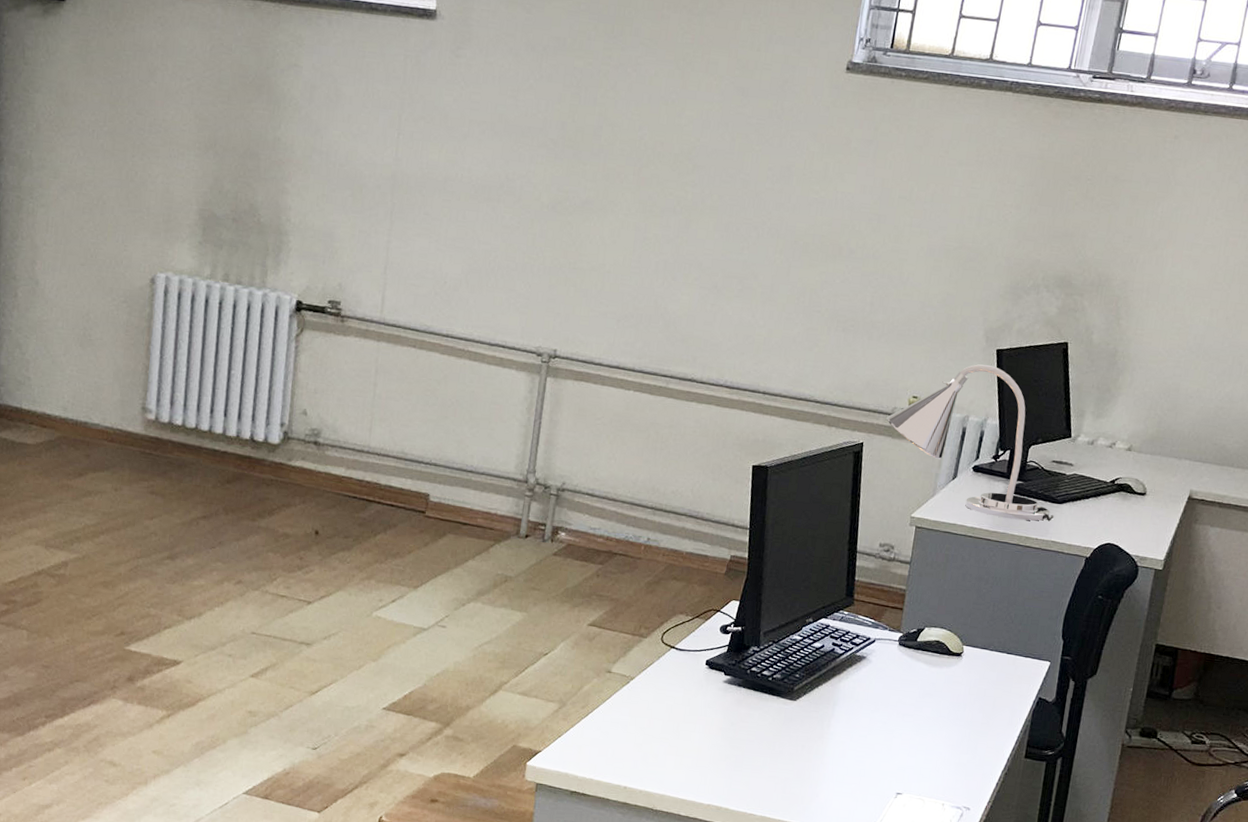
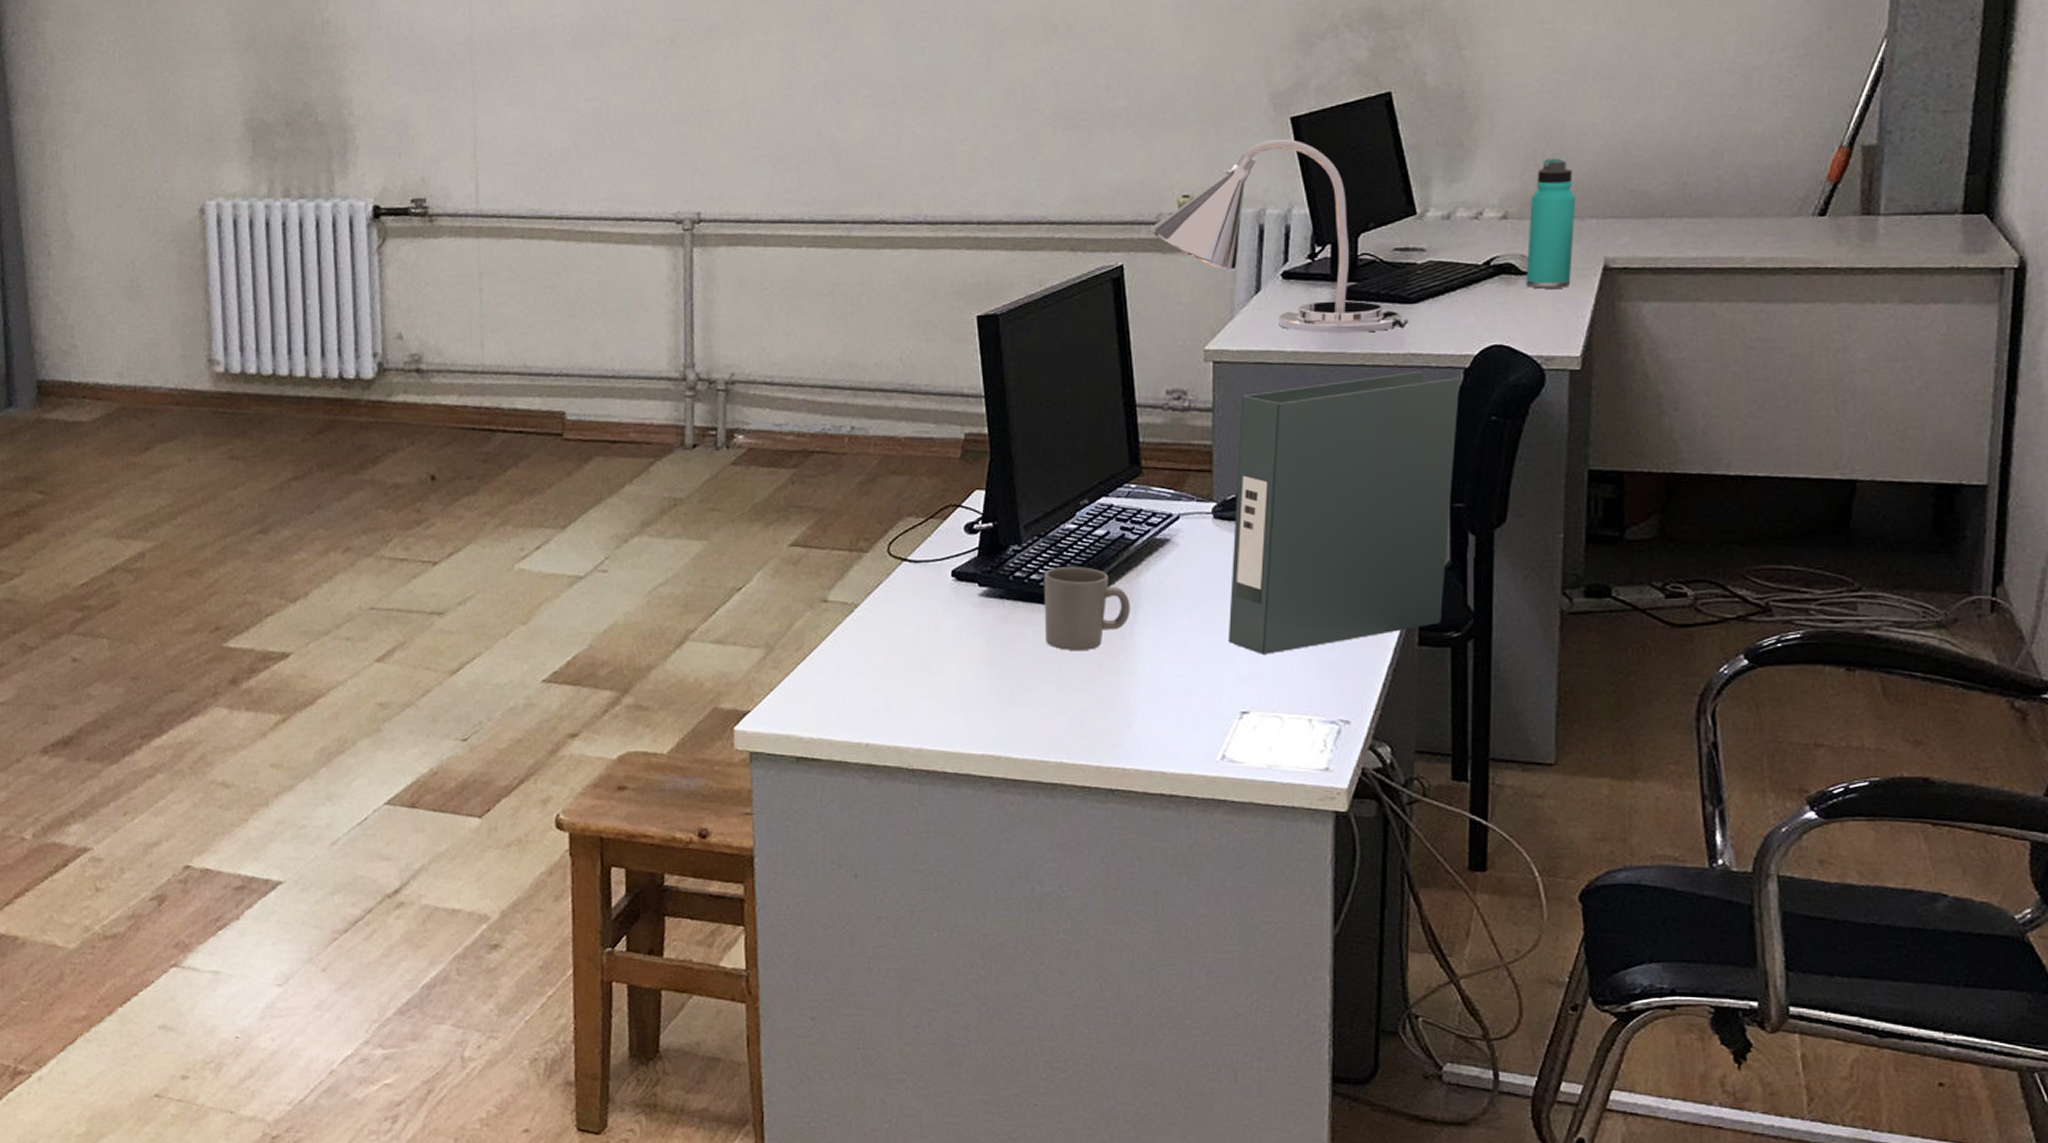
mug: none [766,667,831,734] -> present [1044,567,1131,650]
binder: none [895,554,1082,752] -> present [1227,370,1459,654]
thermos bottle: none [1136,411,1179,508] -> present [1526,158,1576,289]

